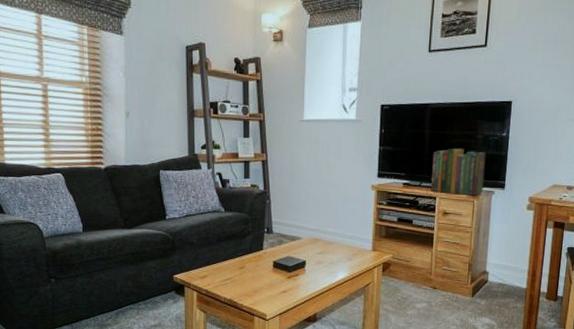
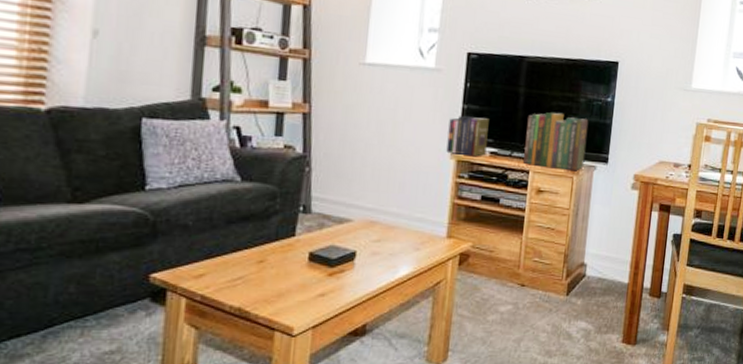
books: none [368,155,401,188] -> present [446,115,489,157]

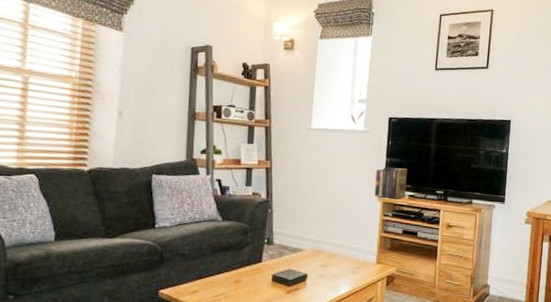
books: present [523,111,589,171] -> none [435,162,488,210]

